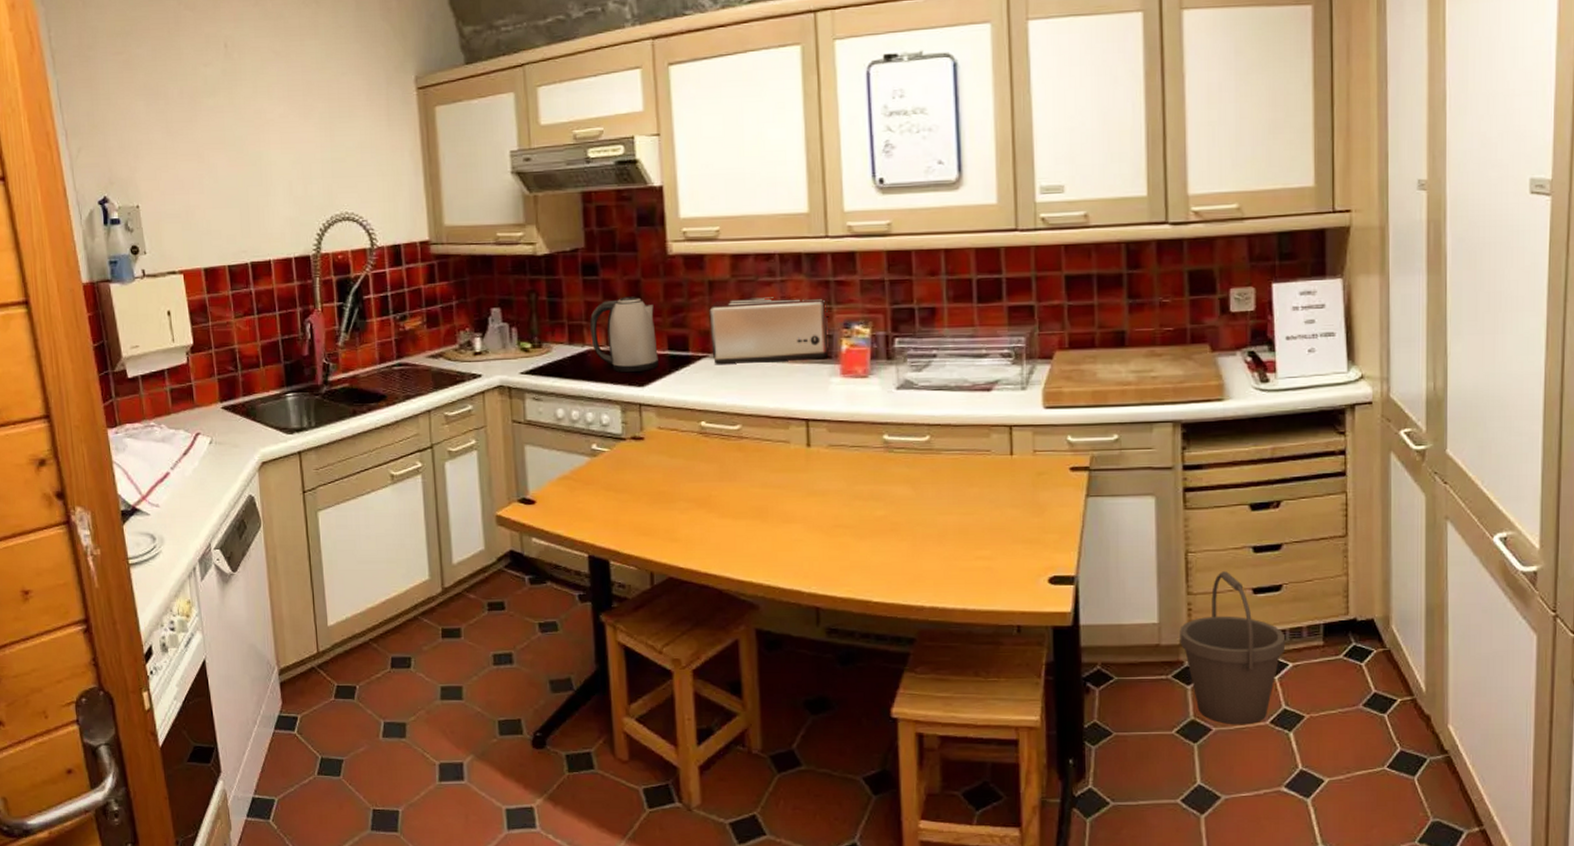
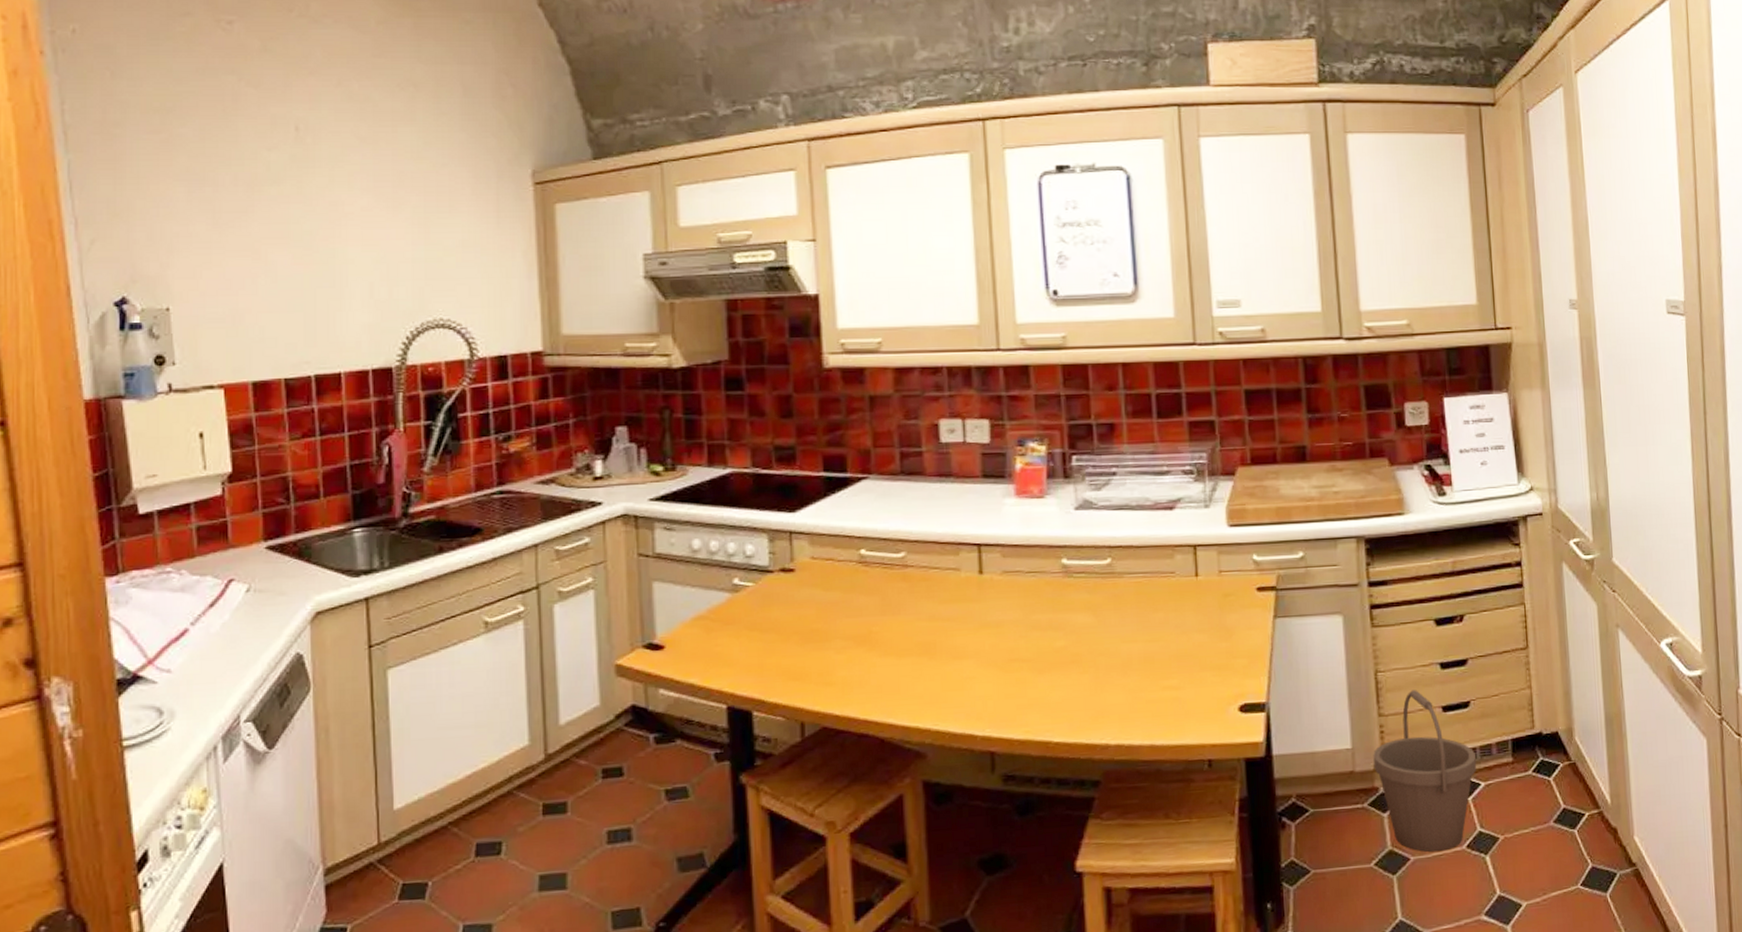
kettle: present [589,296,658,373] -> none [732,413,812,498]
toaster: present [709,297,829,365] -> none [870,413,1002,487]

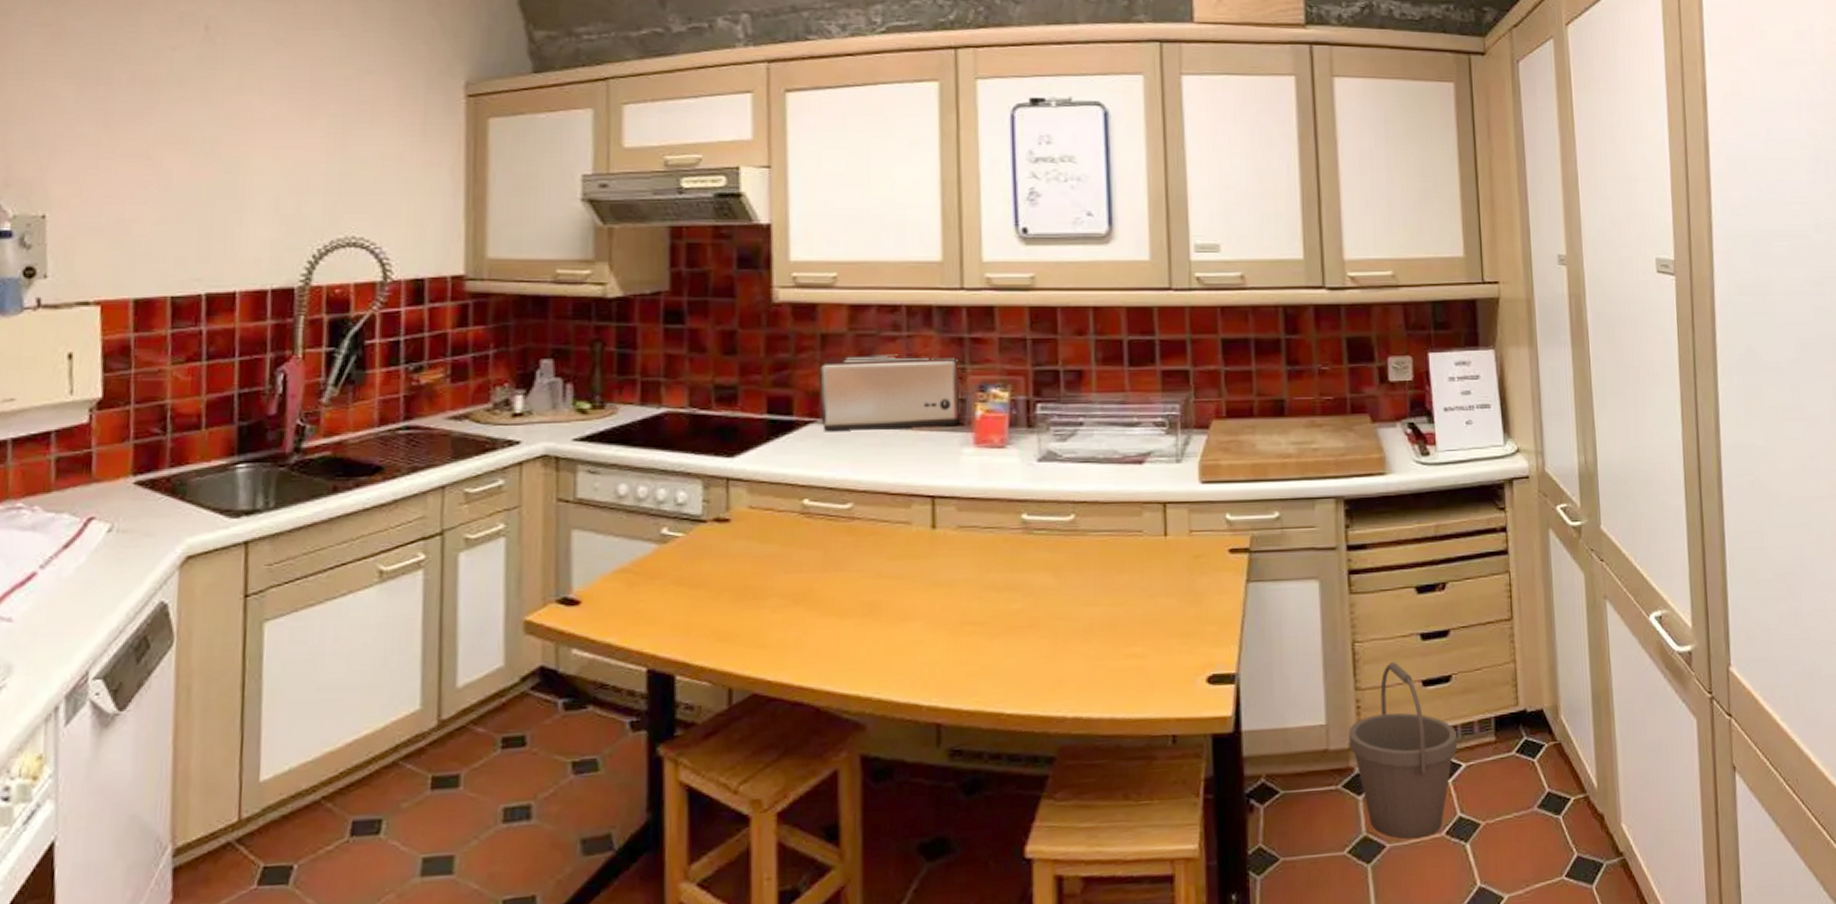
toaster: none [870,413,1002,487] -> present [820,354,961,432]

